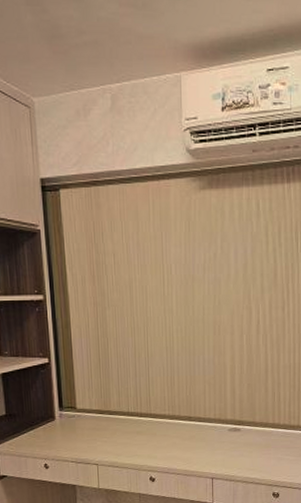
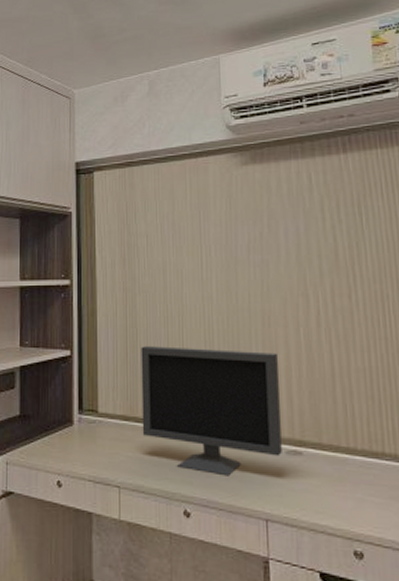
monitor: none [111,352,225,450] -> present [141,346,282,476]

